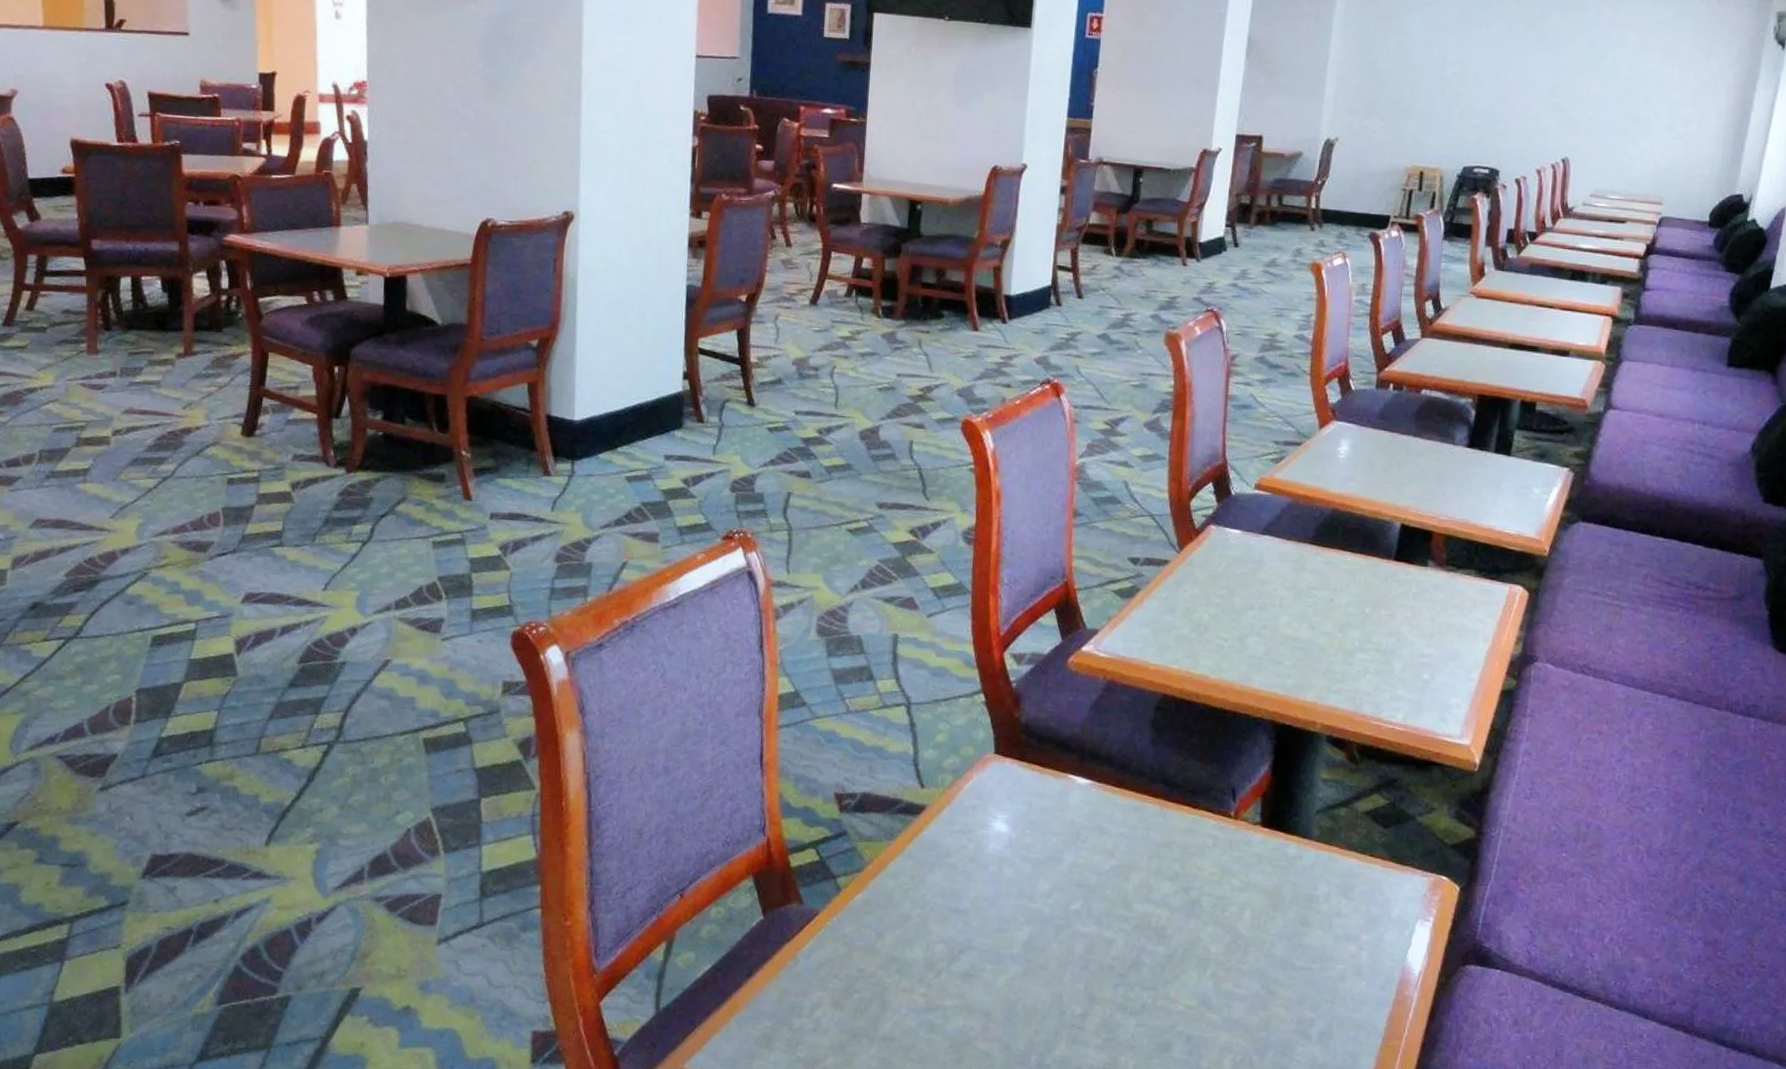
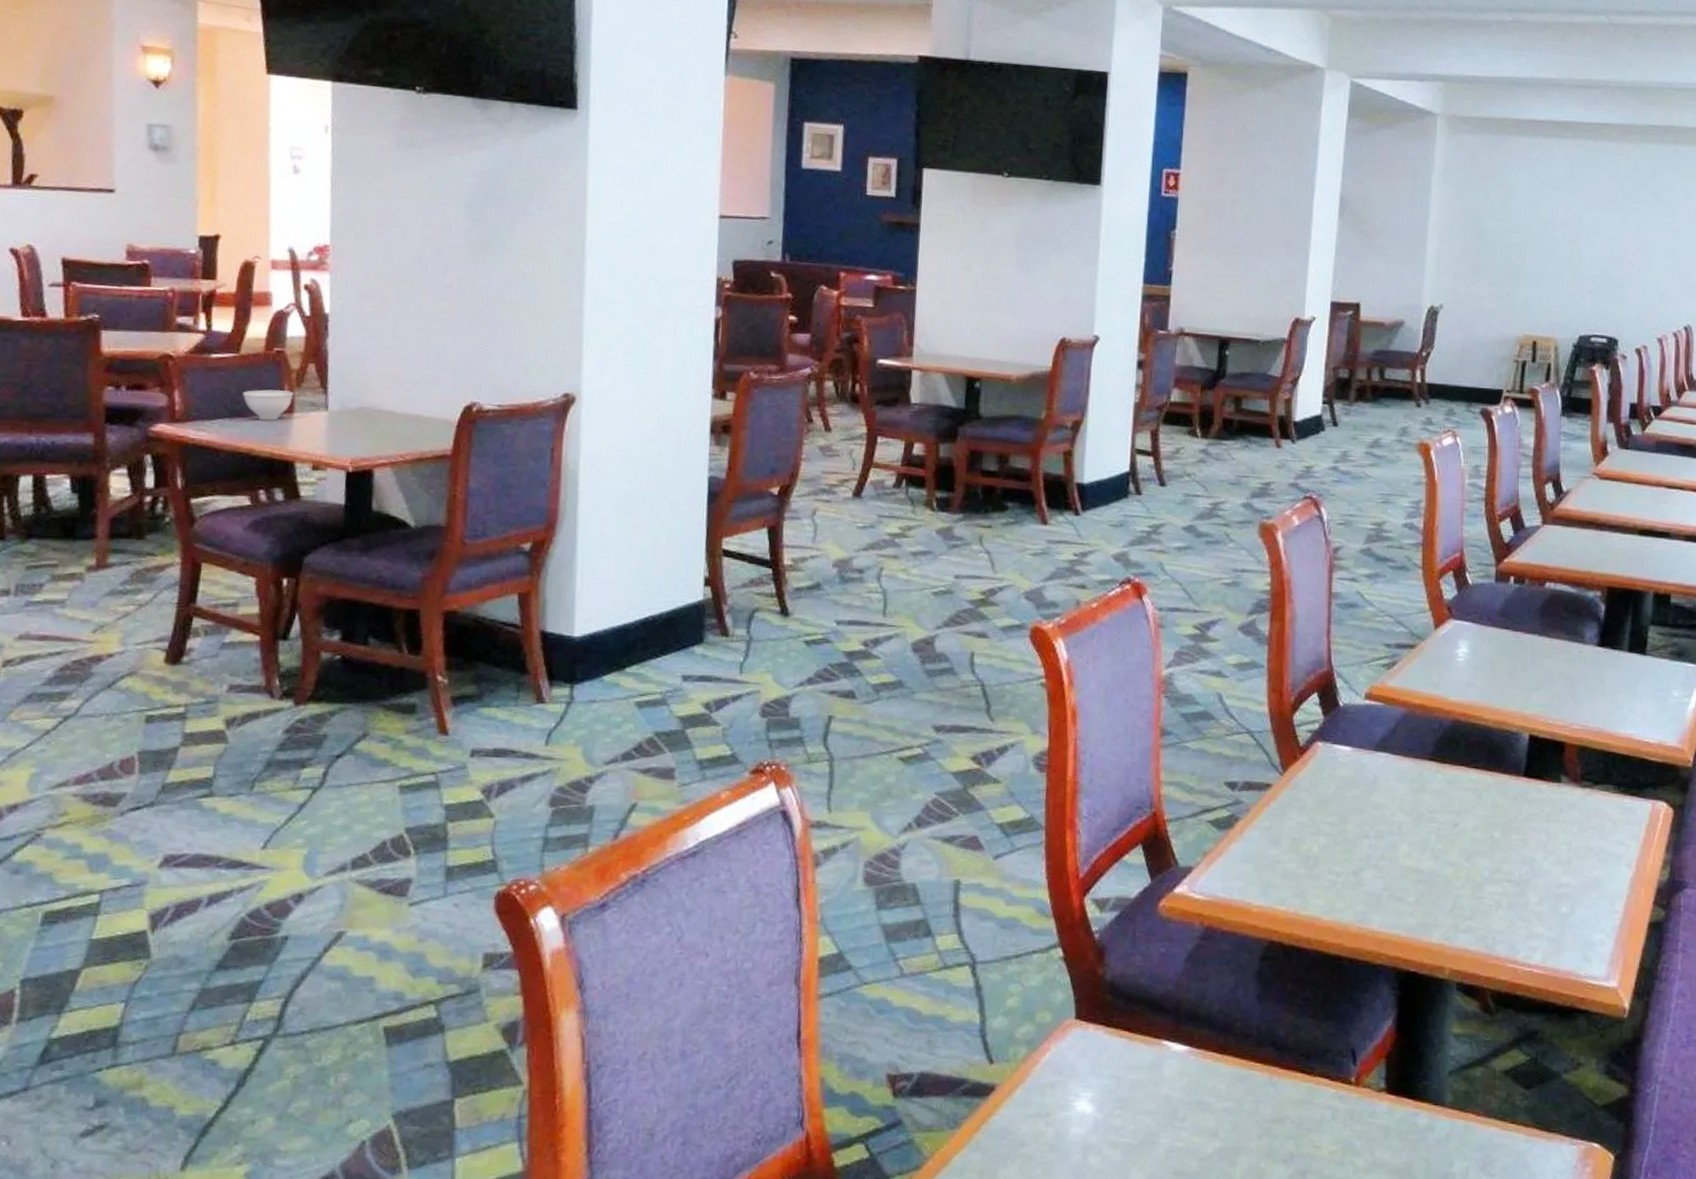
bowl: none [297,206,340,233] -> present [242,389,294,421]

